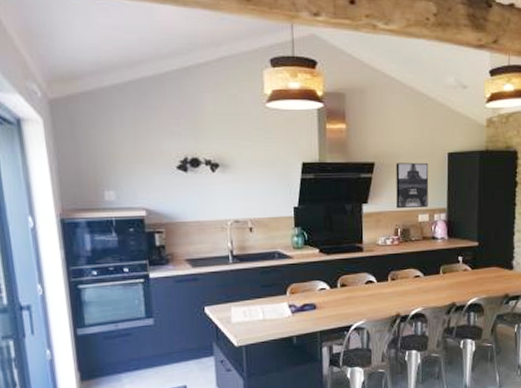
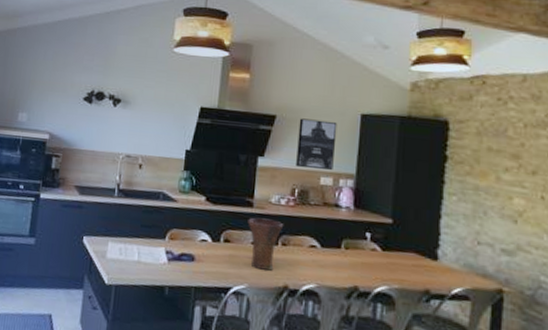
vase: none [360,259,392,305] -> present [248,217,284,271]

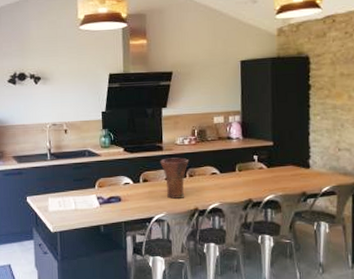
wall art: present [296,118,338,170] -> none [192,70,223,112]

